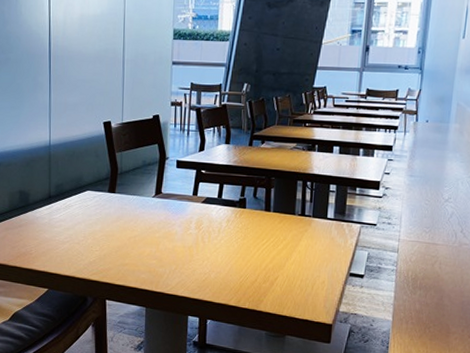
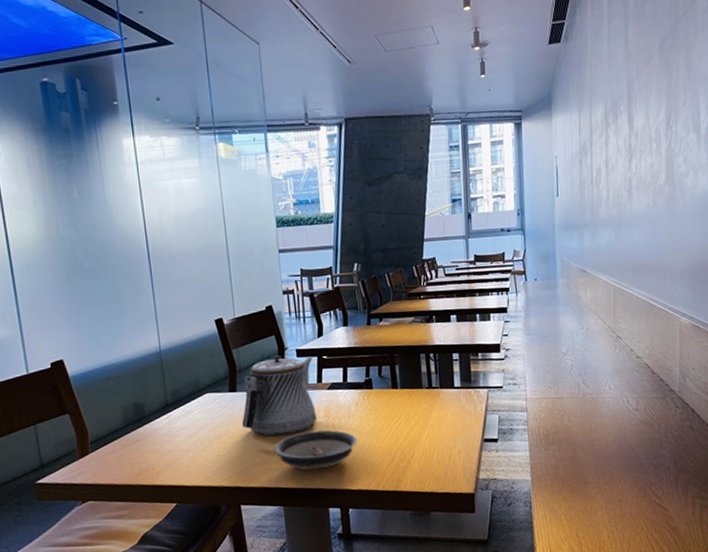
teapot: none [116,163,191,241] -> present [241,355,318,436]
saucer: none [143,240,224,279] -> present [273,430,357,471]

